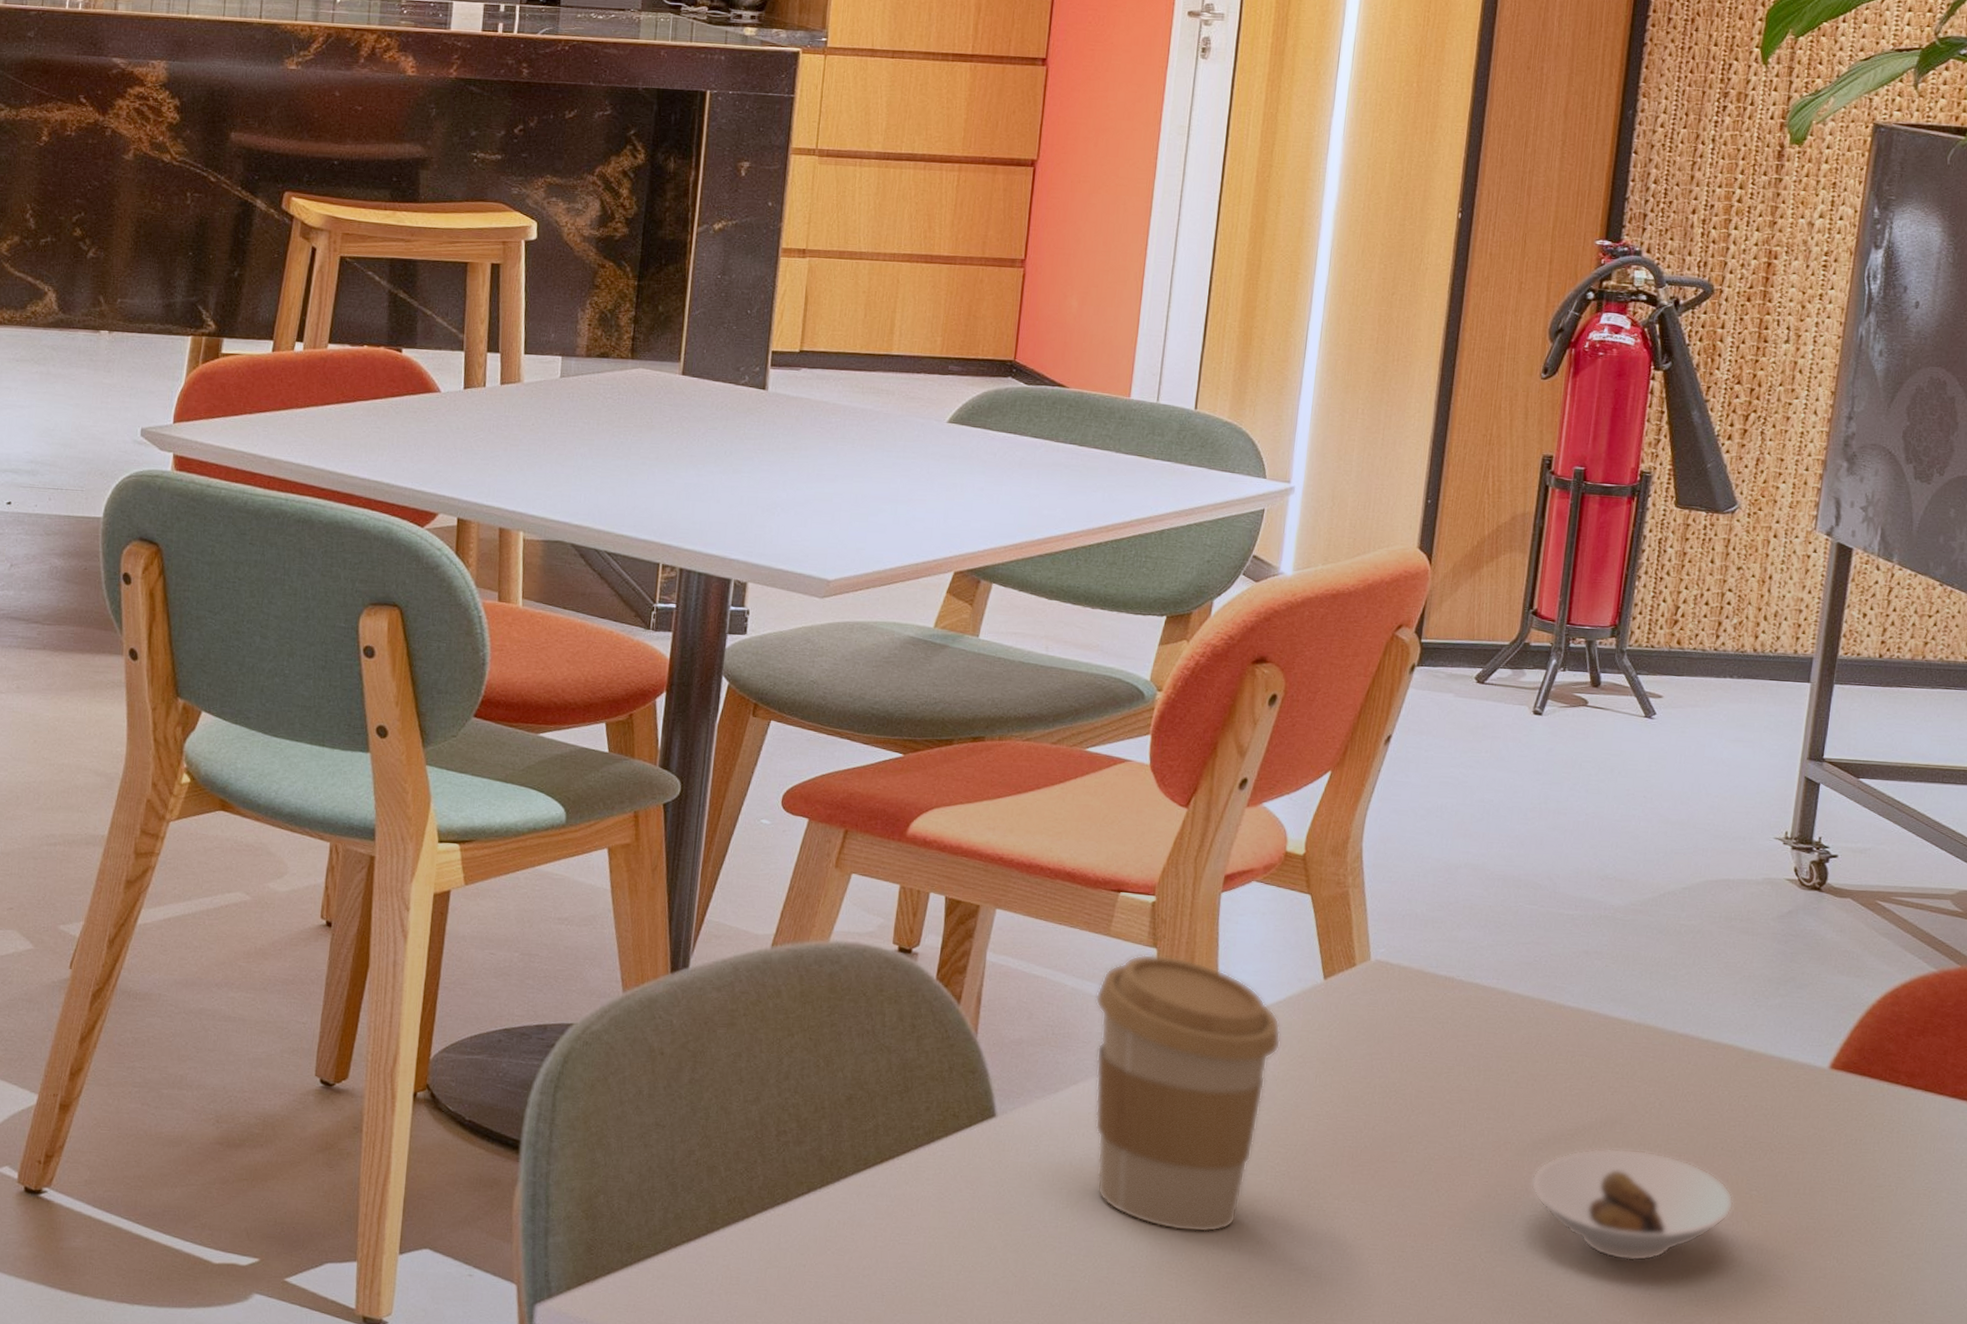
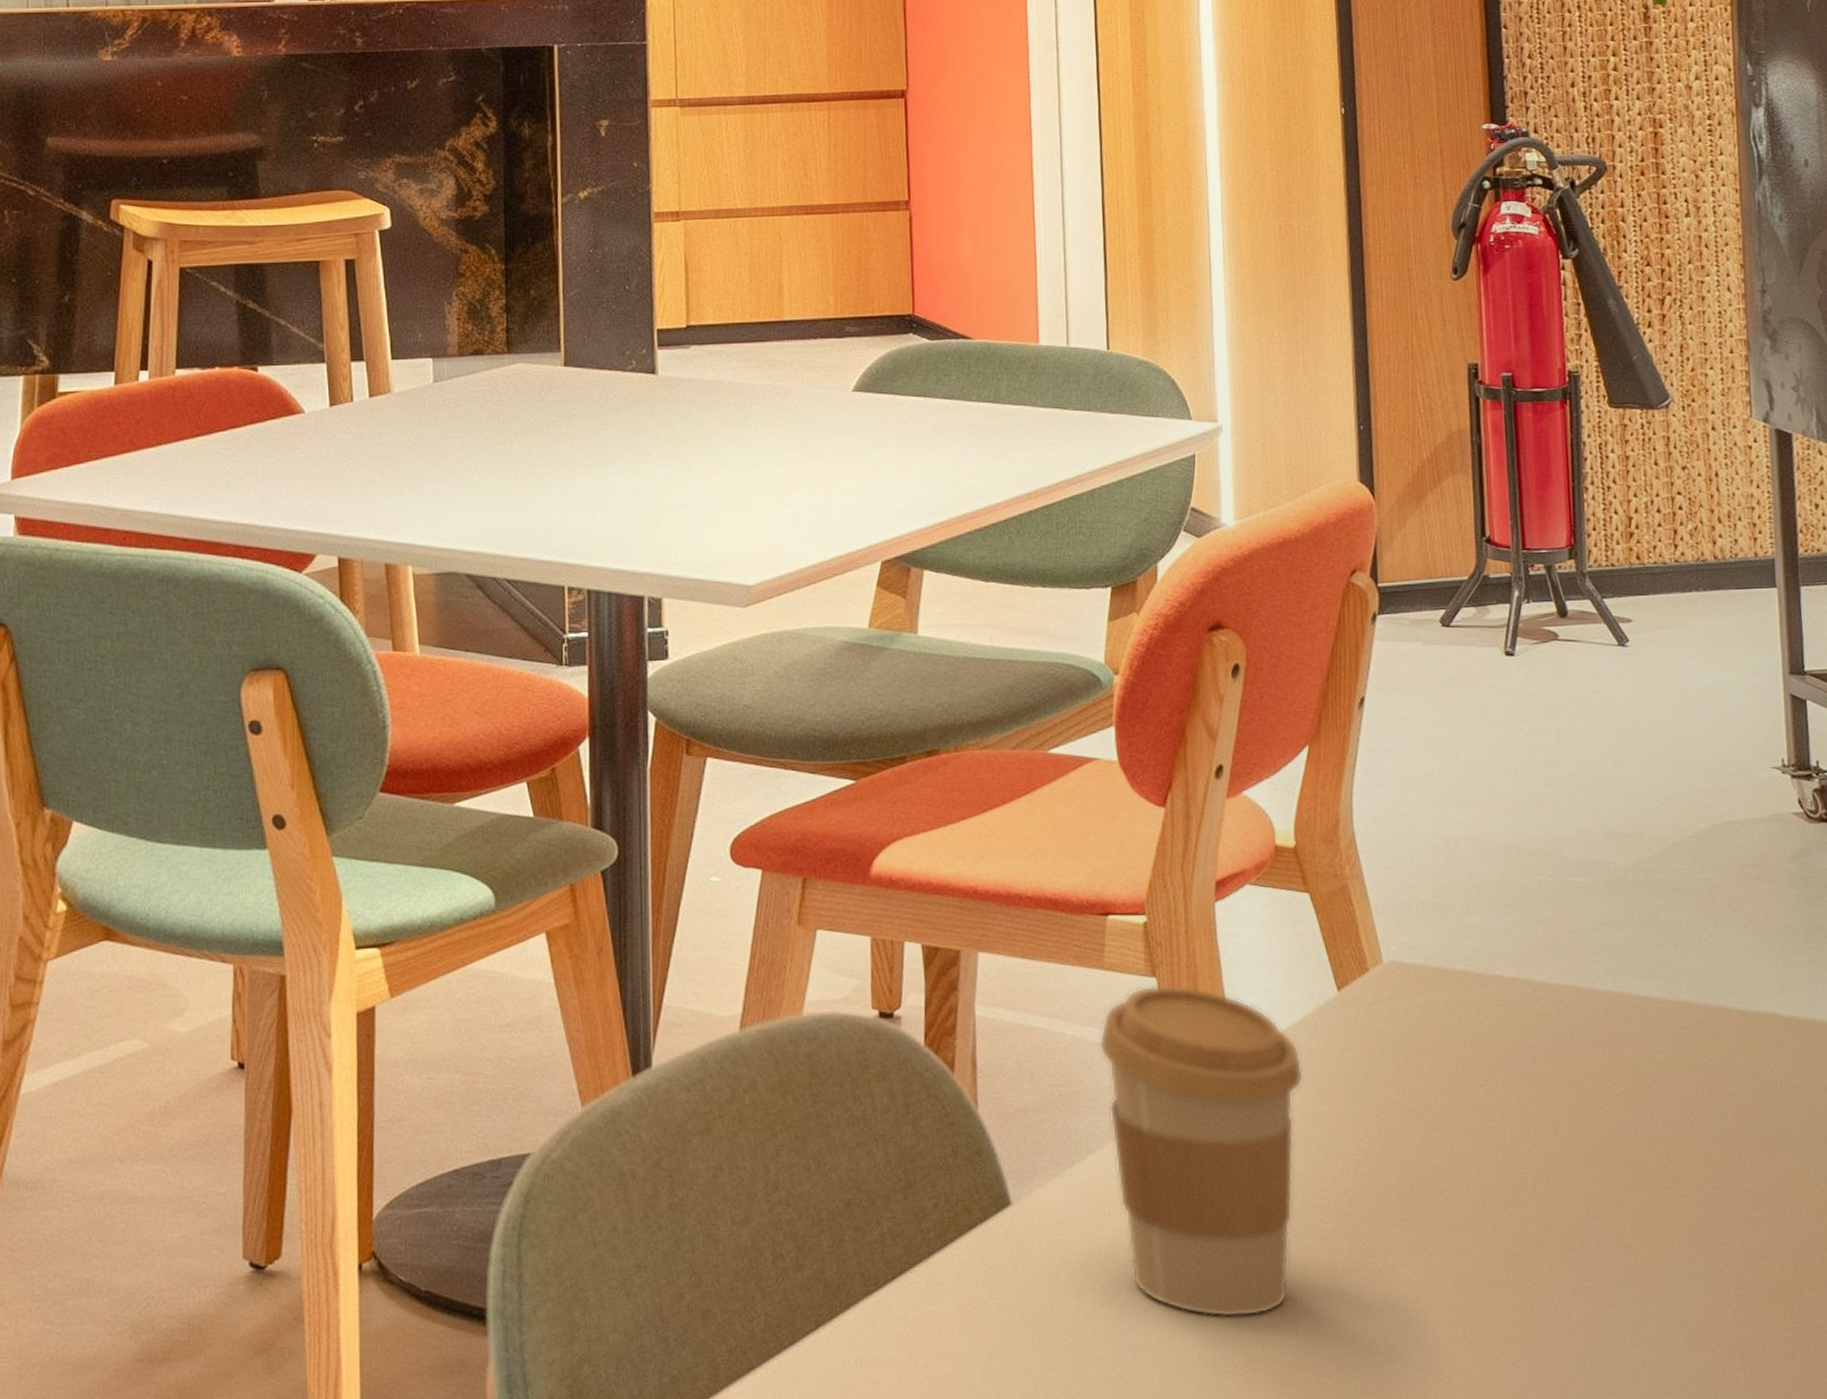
saucer: present [1531,1148,1734,1262] -> none [1592,1150,1806,1286]

